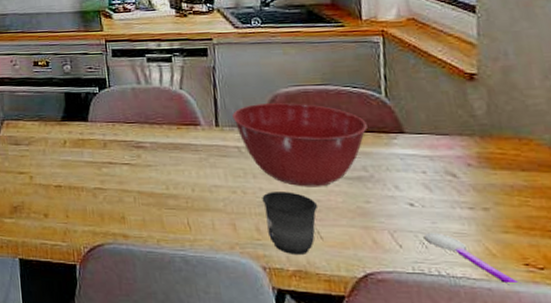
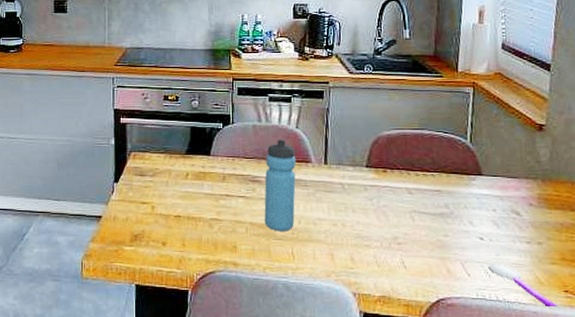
water bottle: none [149,102,188,200] -> present [264,139,296,231]
mixing bowl: present [232,103,367,187] -> none [340,145,453,222]
mug: present [262,192,318,254] -> none [358,225,405,282]

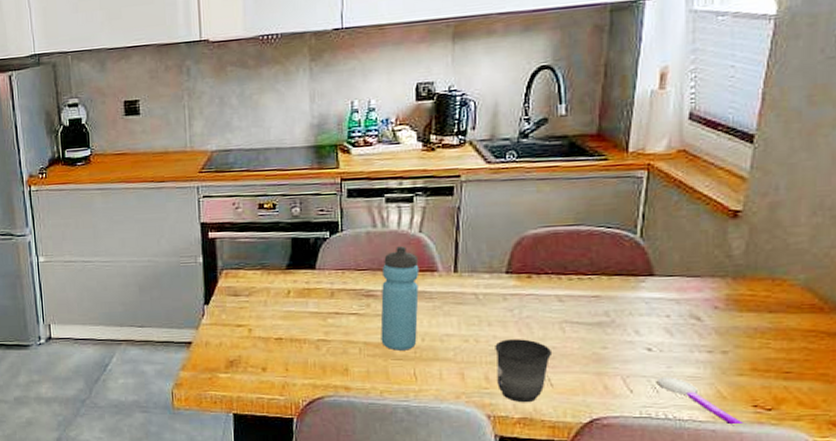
mug: none [358,225,405,282] -> present [495,339,553,402]

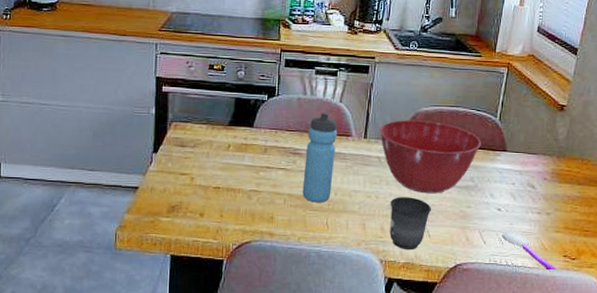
mixing bowl: none [474,245,616,334] -> present [379,120,481,194]

